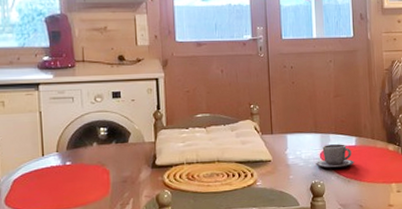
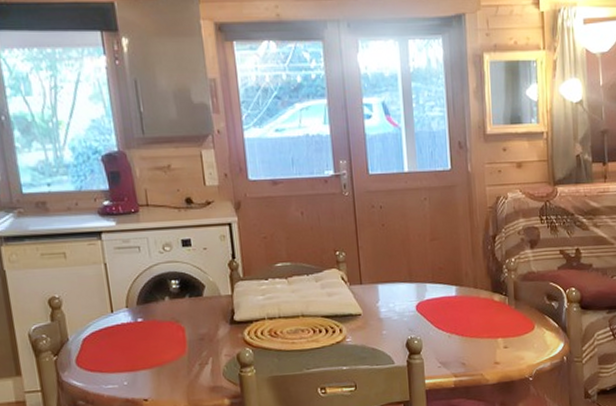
cup: present [316,144,354,168] -> none [411,294,455,322]

